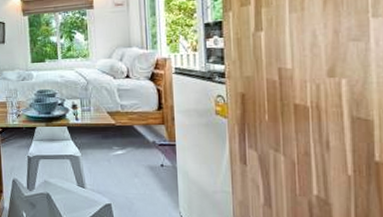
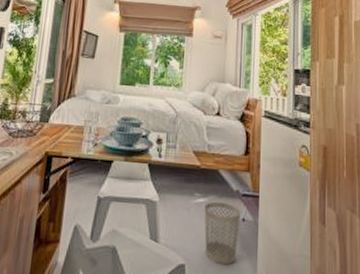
wastebasket: none [123,152,159,203] -> present [204,201,241,266]

